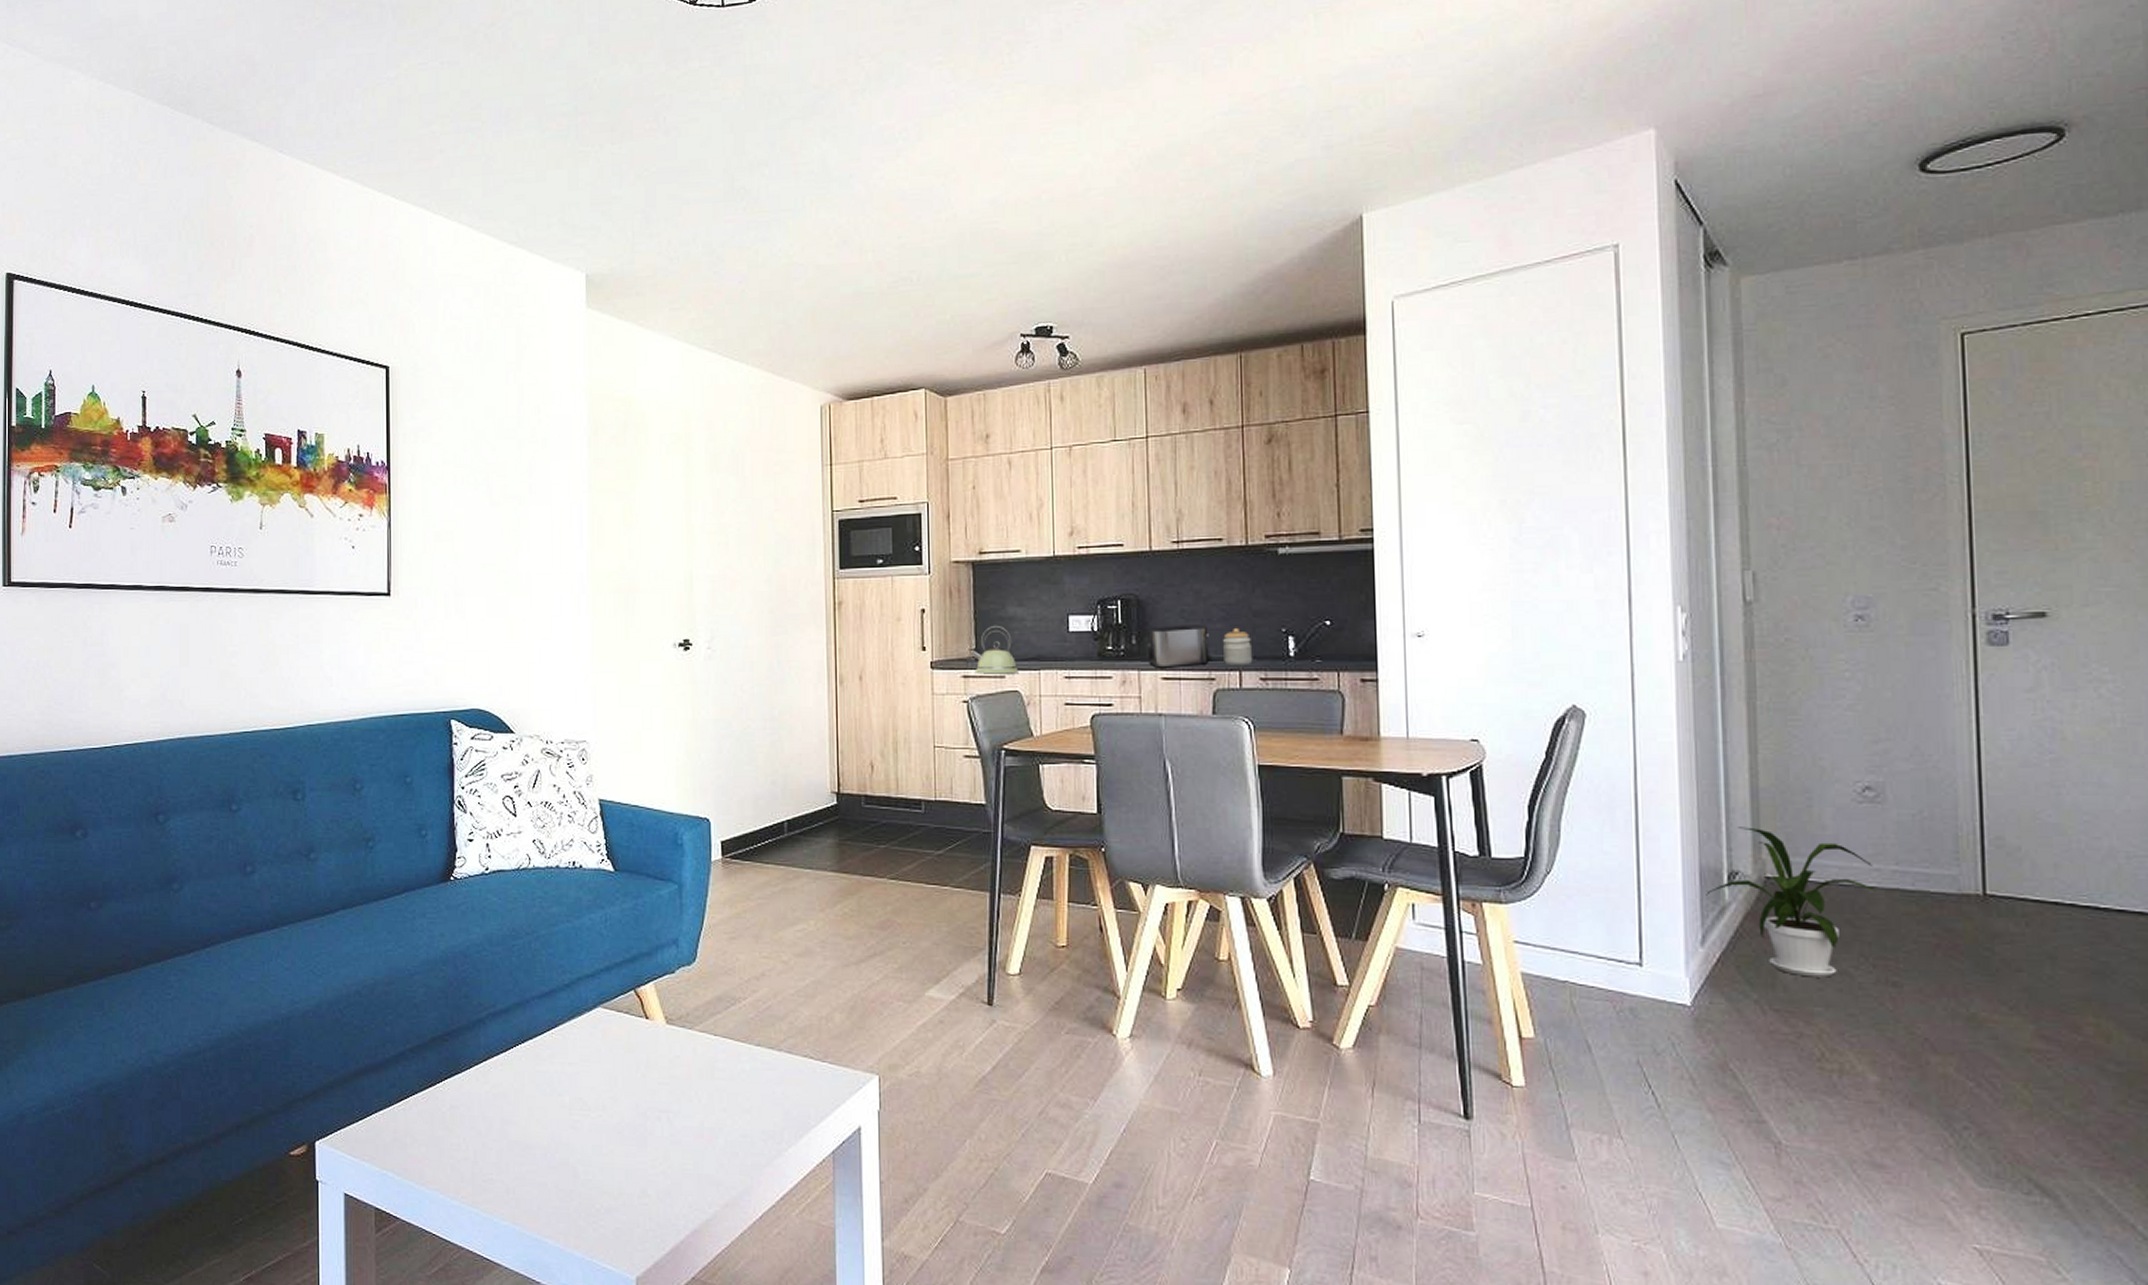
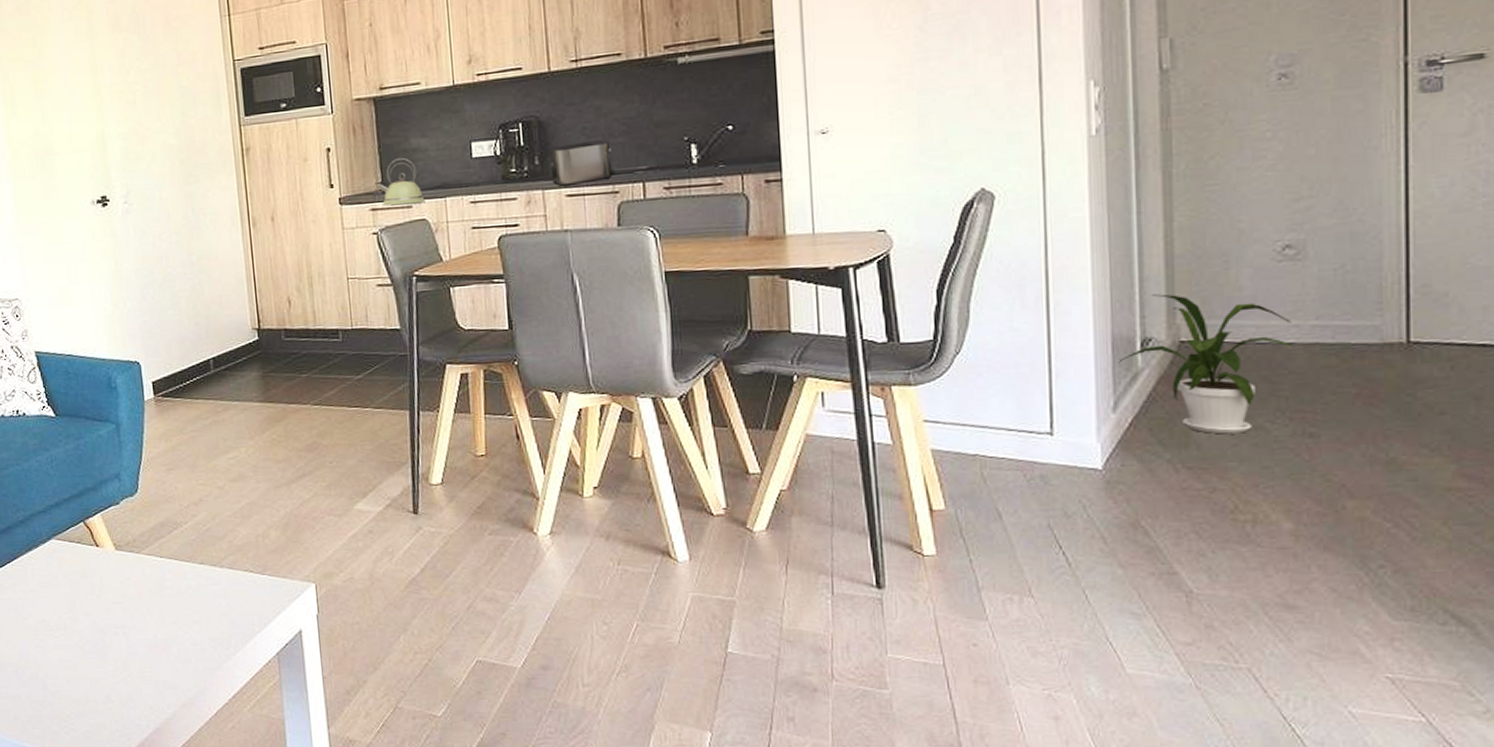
jar: present [1222,627,1253,666] -> none [624,140,656,178]

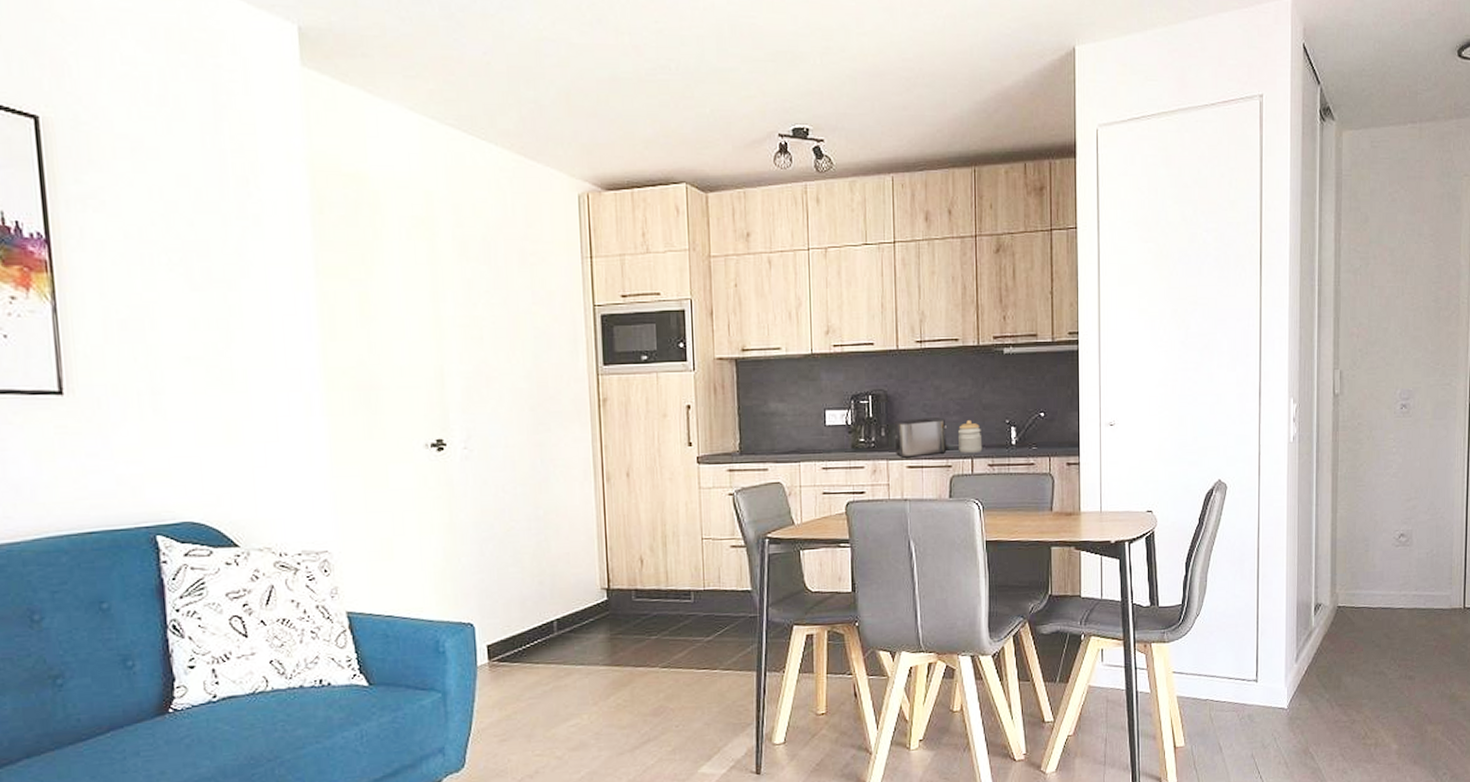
kettle: present [376,157,425,207] -> none [734,420,781,468]
jar: none [624,140,656,178] -> present [957,419,983,454]
house plant: present [1118,294,1295,435] -> none [1300,569,1404,679]

